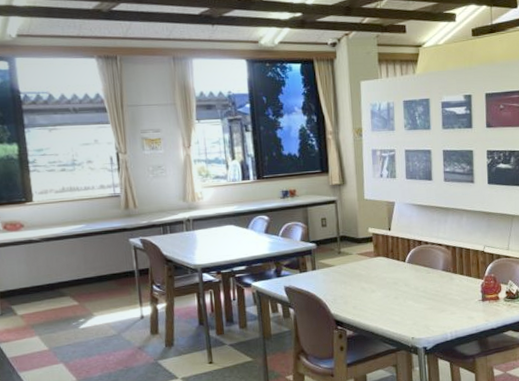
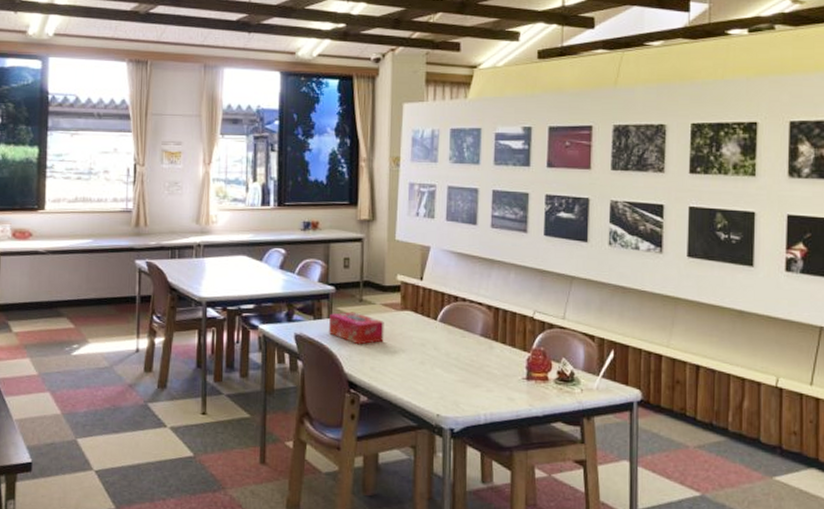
tissue box: none [313,262,362,290] -> present [329,312,384,345]

